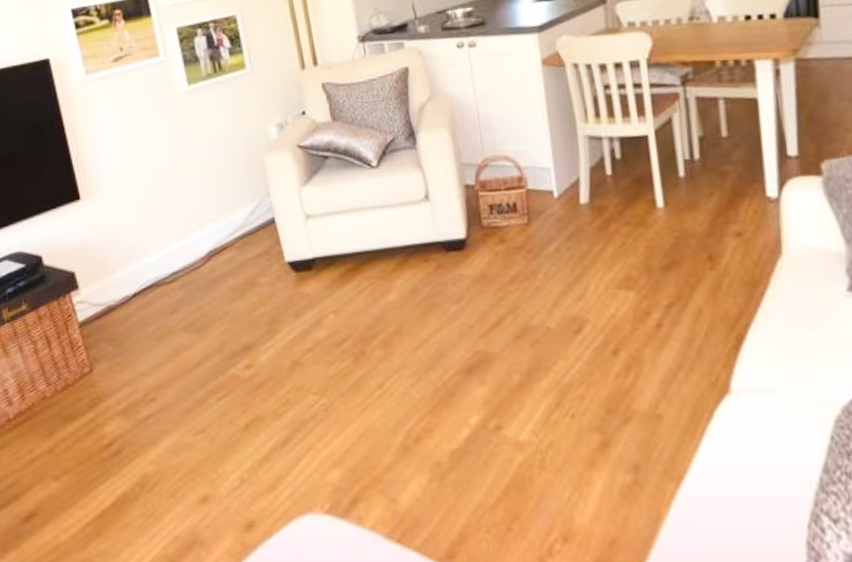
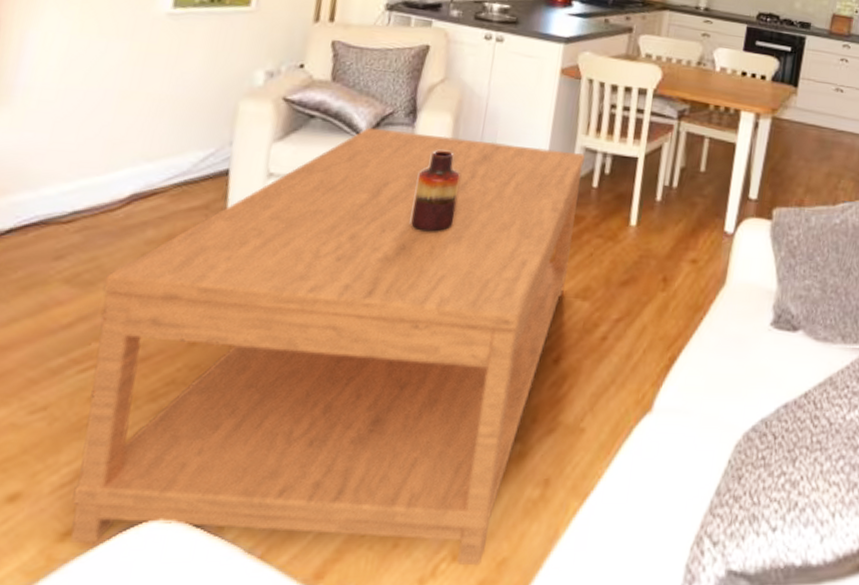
coffee table: none [212,143,605,546] -> present [70,127,585,566]
vase: none [433,165,479,247] -> present [411,150,461,234]

